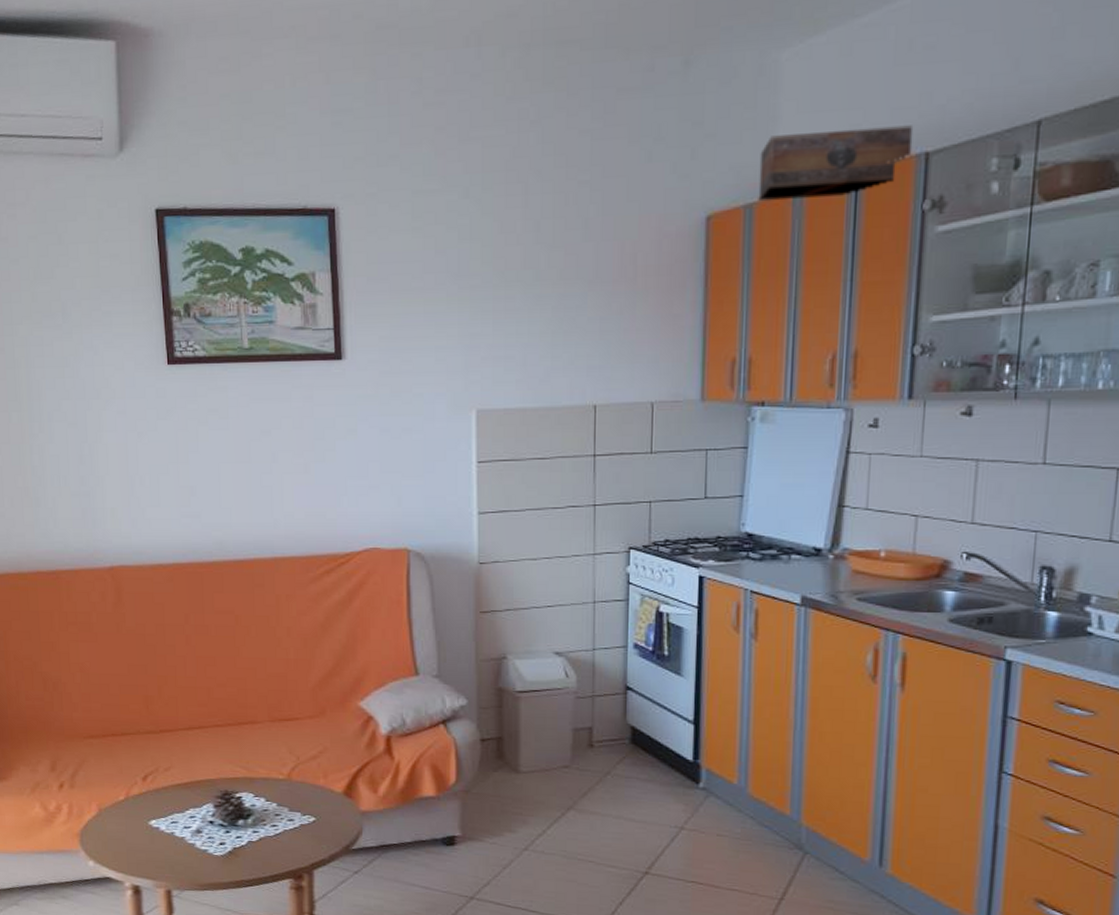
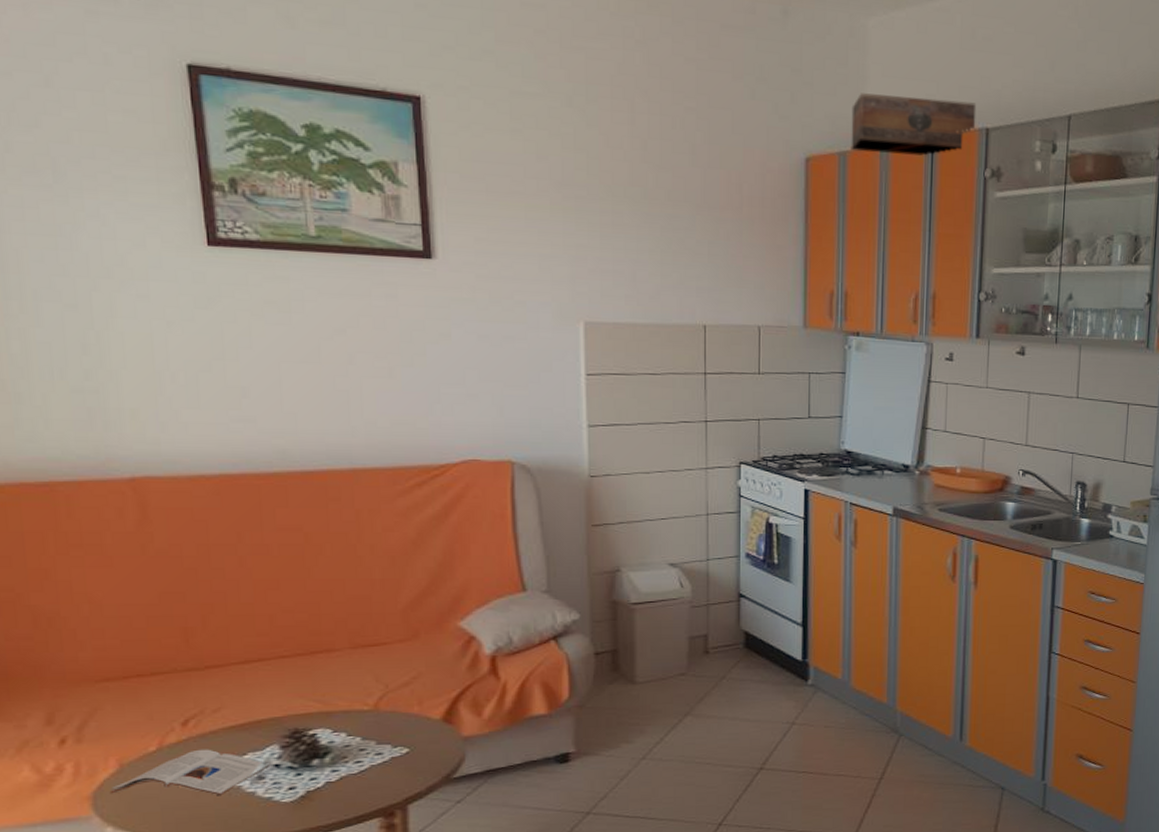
magazine: none [92,802,207,844] -> present [109,749,271,796]

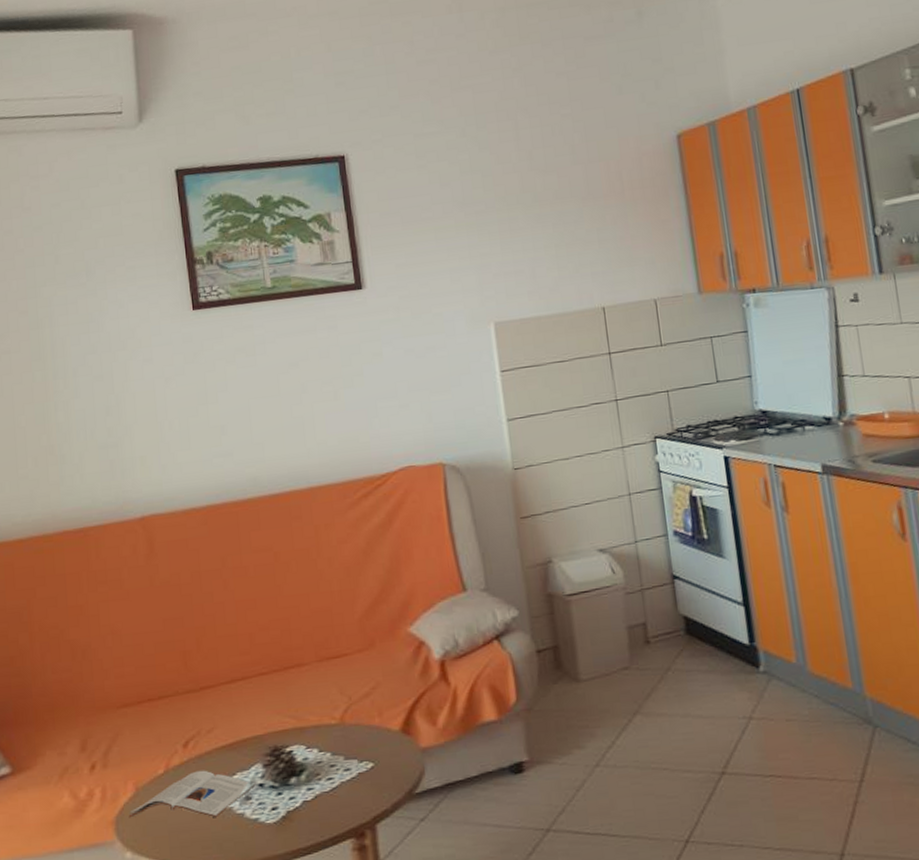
decorative box: present [851,93,977,156] -> none [713,48,840,119]

